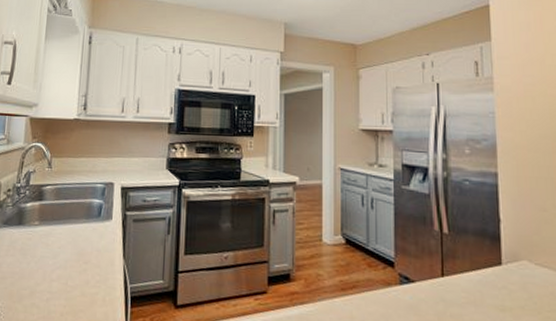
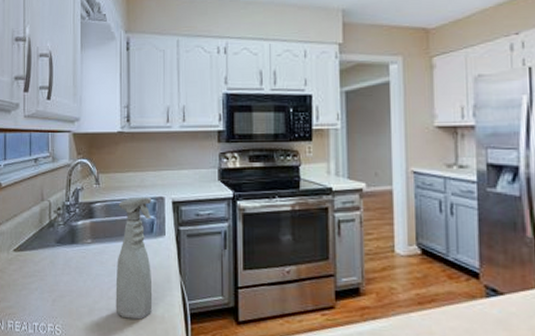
spray bottle: none [57,181,101,303] -> present [115,196,153,320]

